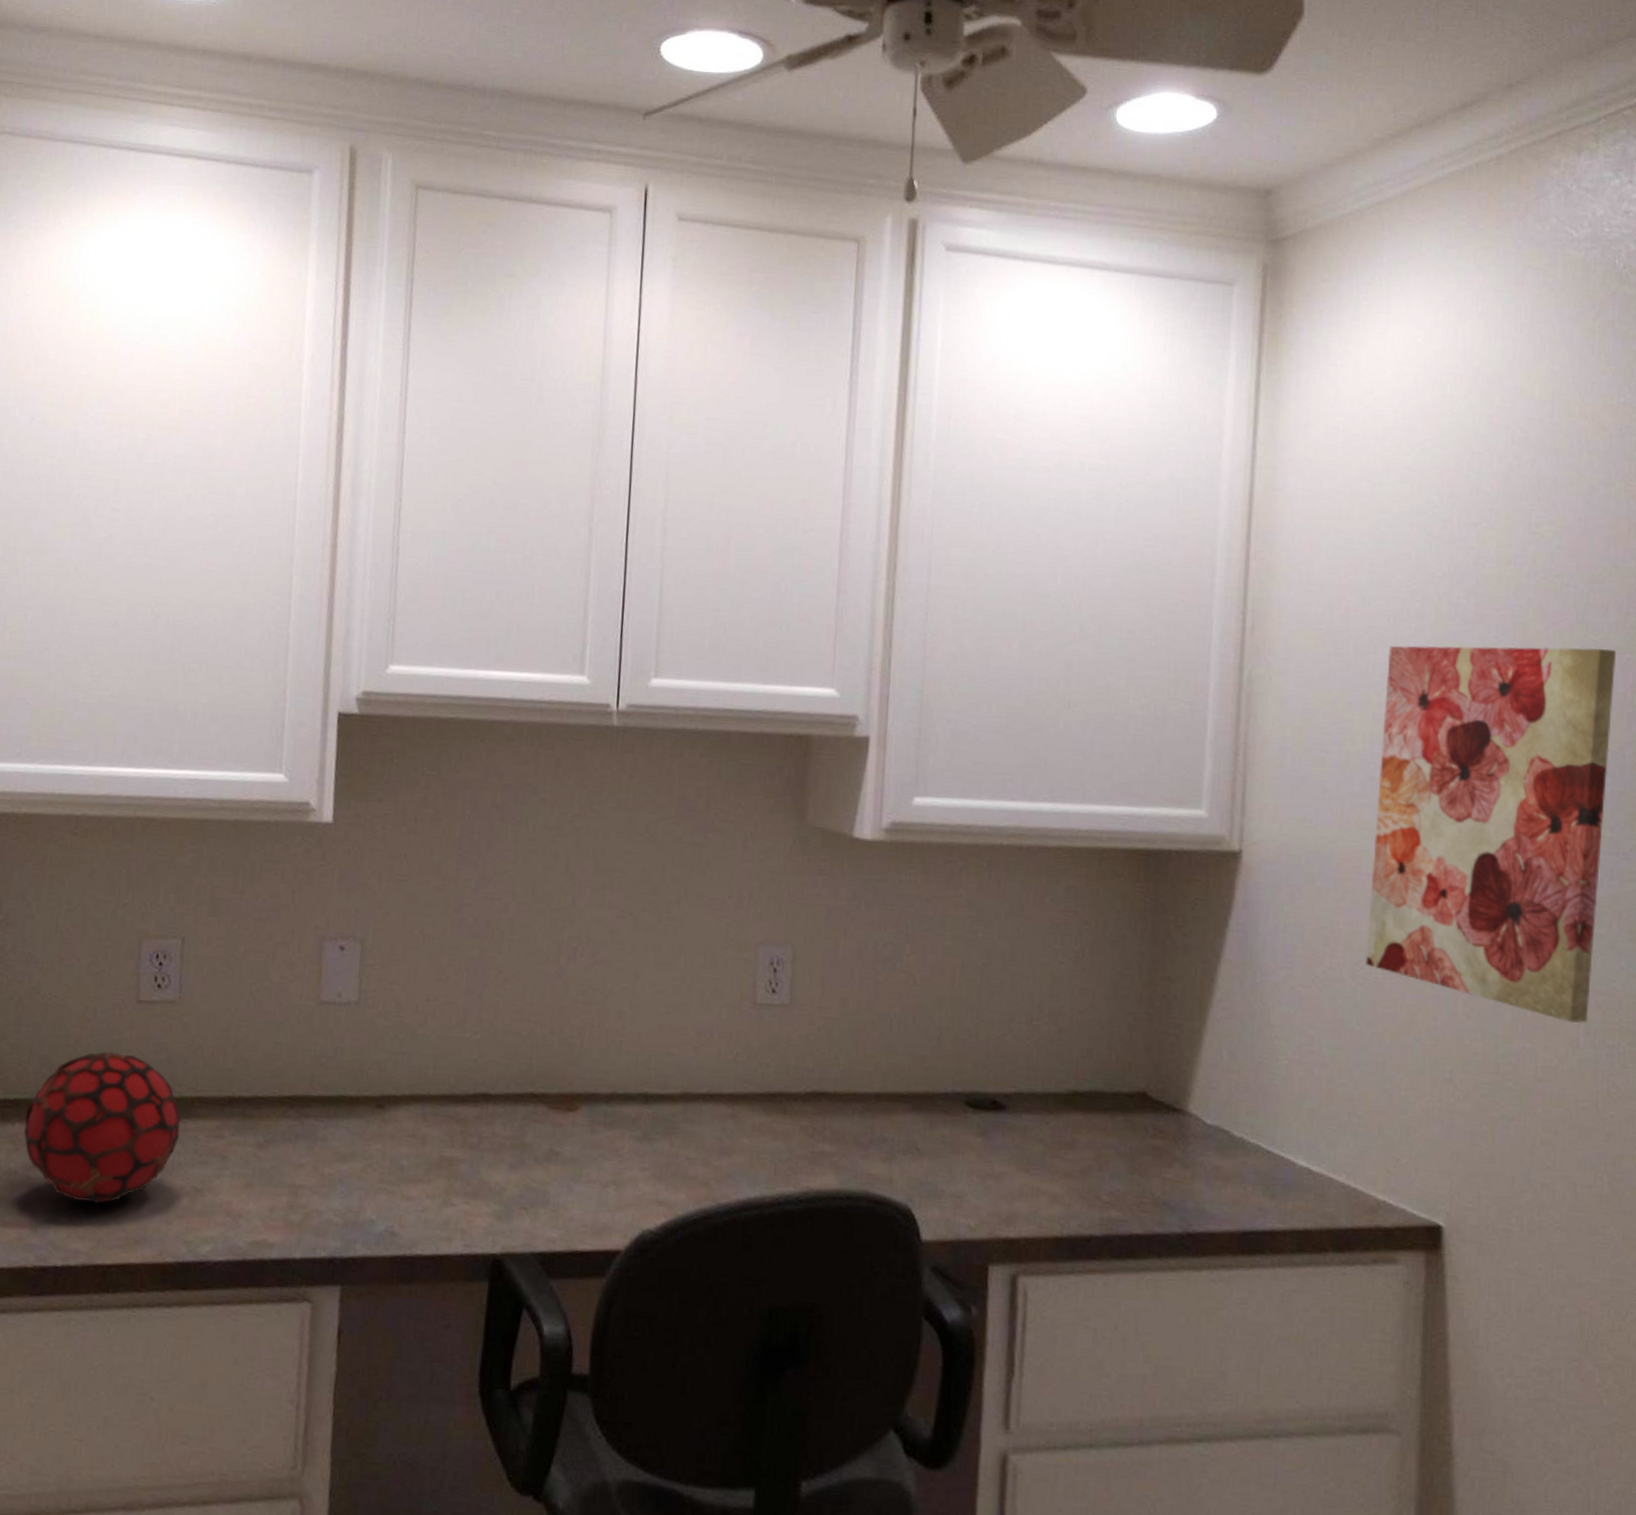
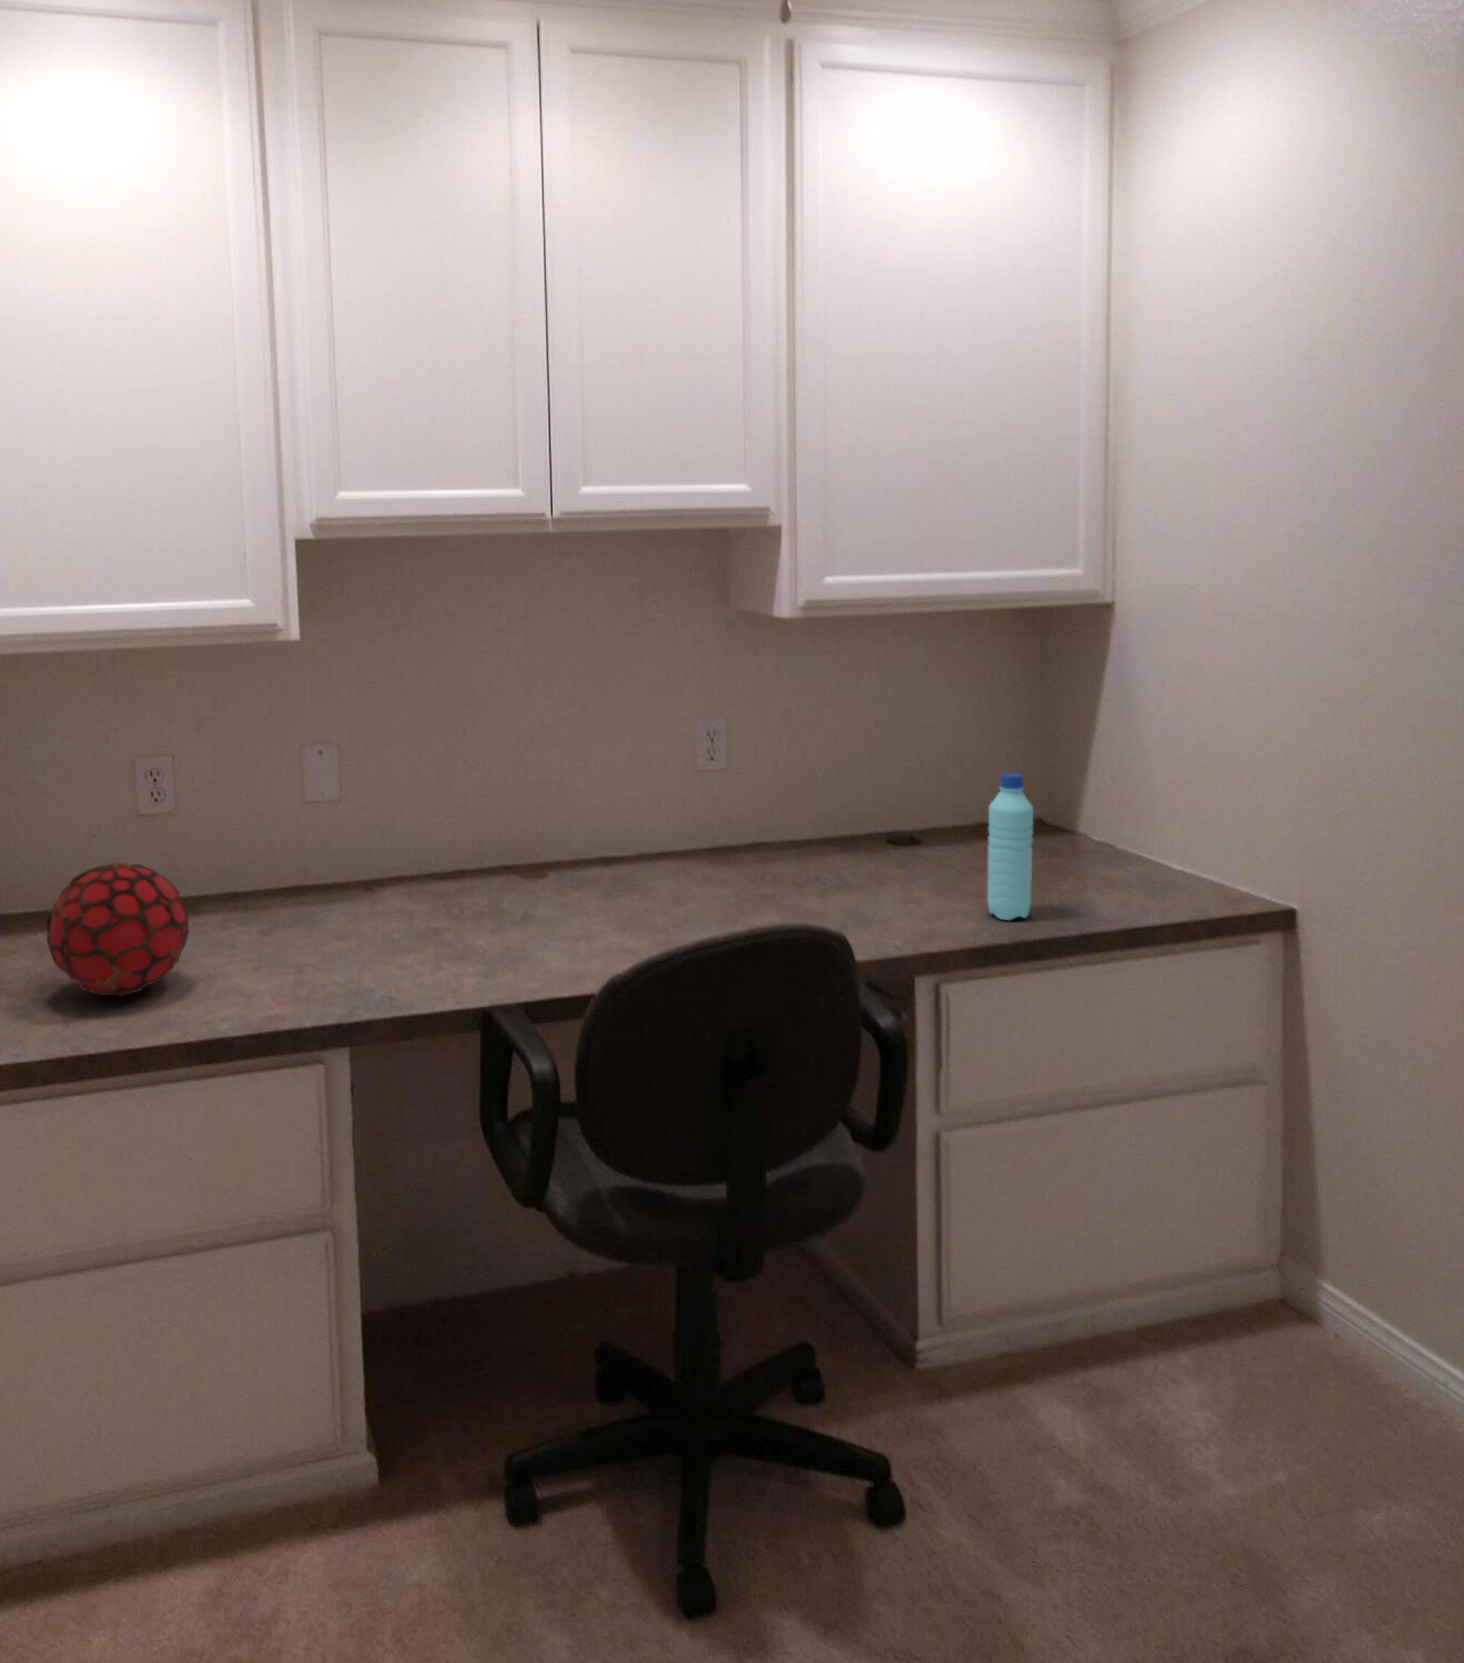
water bottle: none [1077,1035,1138,1210] -> present [987,772,1034,922]
wall art: present [1365,645,1617,1023] -> none [1224,399,1431,728]

